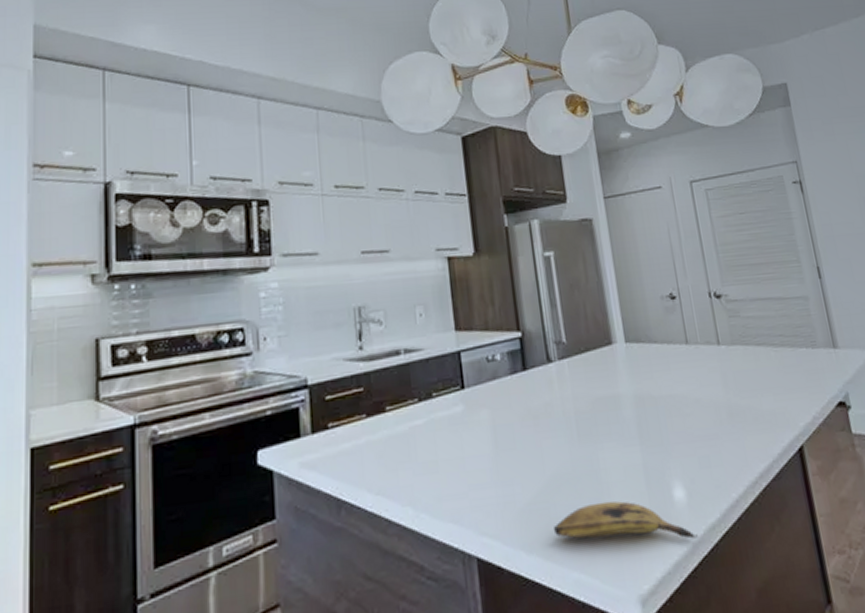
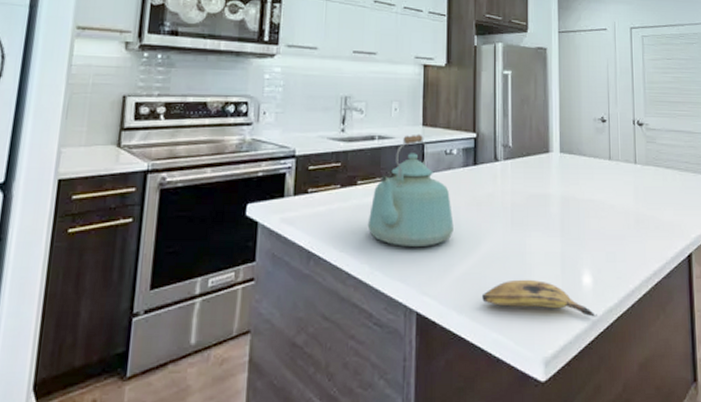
kettle: none [404,340,509,480] -> present [367,134,454,248]

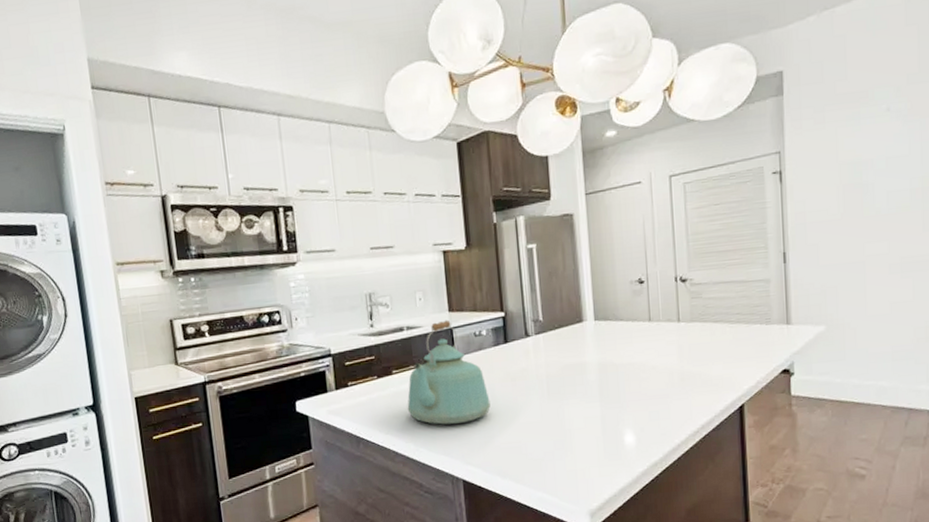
banana: present [481,279,598,317] -> none [523,443,643,472]

